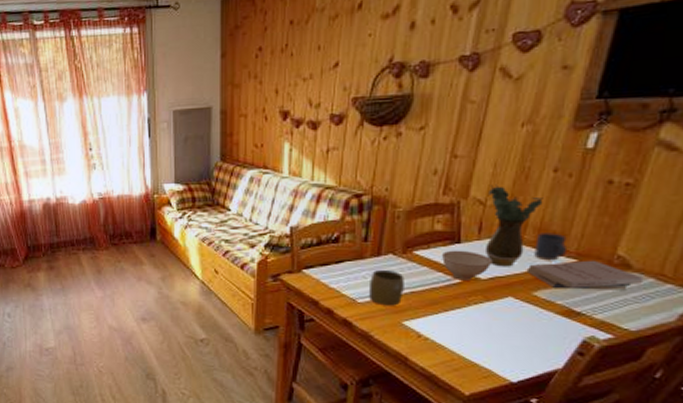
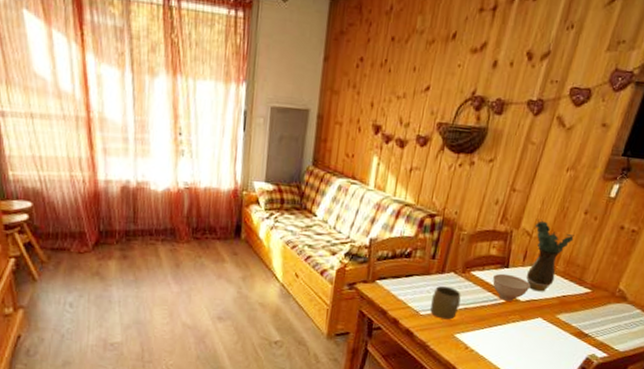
books: present [526,260,644,290] -> none [554,291,634,318]
mug: present [534,233,567,261] -> none [561,265,586,290]

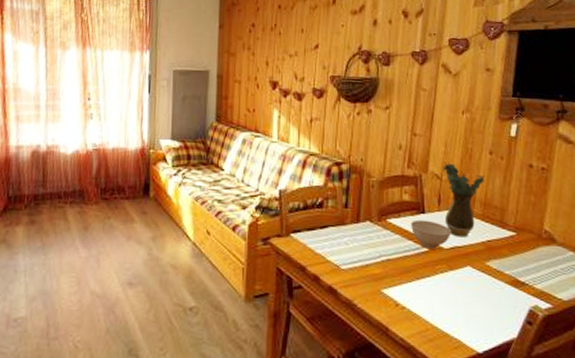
mug: present [430,285,461,320] -> none [351,235,381,273]

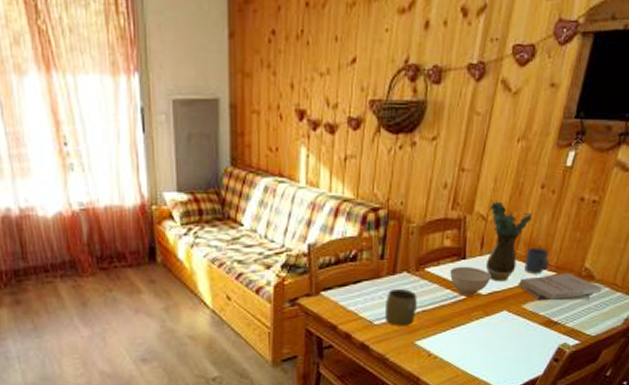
mug: none [351,235,381,273] -> present [385,288,417,327]
books: none [478,233,566,262] -> present [518,272,602,301]
mug: none [483,207,507,233] -> present [524,247,549,275]

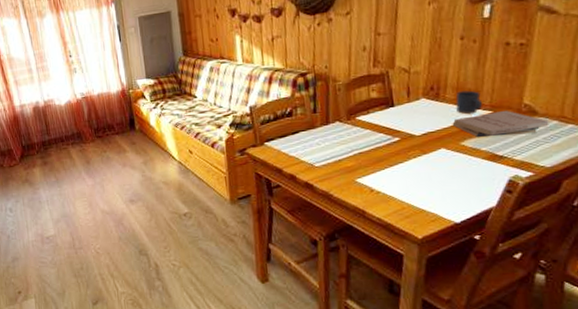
mug: present [385,288,417,327] -> none [323,135,353,167]
bowl: present [450,266,492,297] -> none [381,112,423,139]
vase: present [485,199,533,282] -> none [410,54,456,124]

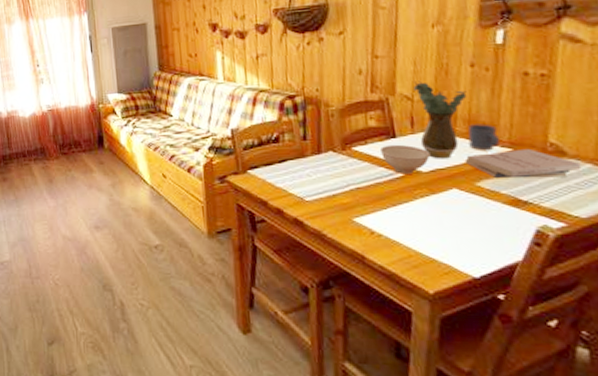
bowl: none [381,112,423,139] -> present [380,144,431,174]
vase: none [410,54,456,124] -> present [413,80,467,159]

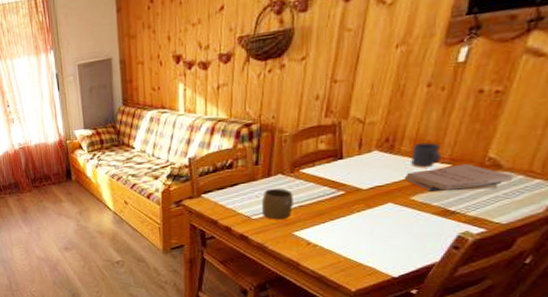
mug: none [314,166,350,203] -> present [262,188,293,220]
bowl: present [380,144,431,174] -> none [327,165,373,192]
vase: present [413,80,467,159] -> none [365,103,418,177]

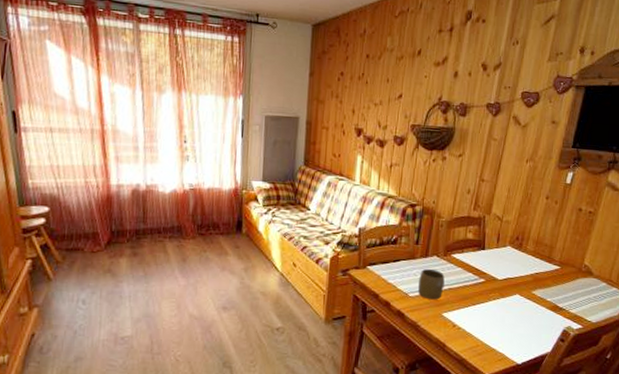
books: present [404,163,514,193] -> none [528,267,600,292]
mug: present [411,142,441,168] -> none [533,245,554,267]

